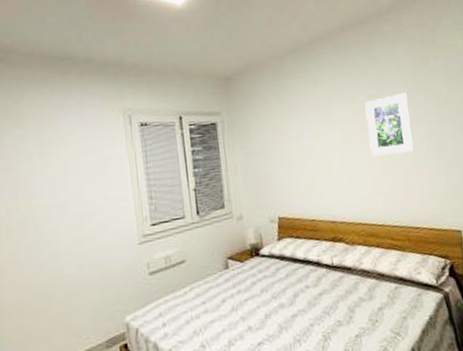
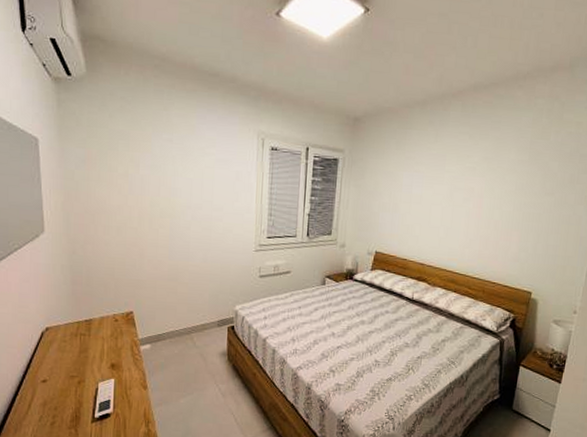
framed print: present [364,92,415,156] -> none [471,160,519,217]

